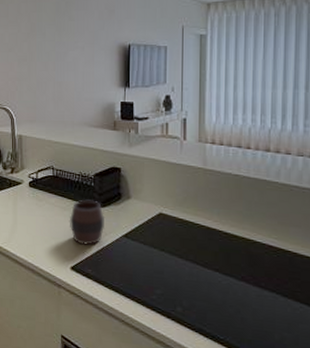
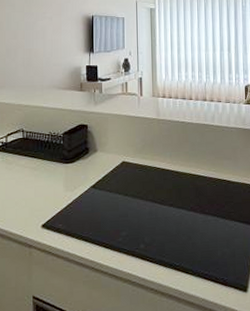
cup: present [69,199,105,246] -> none [39,157,75,202]

